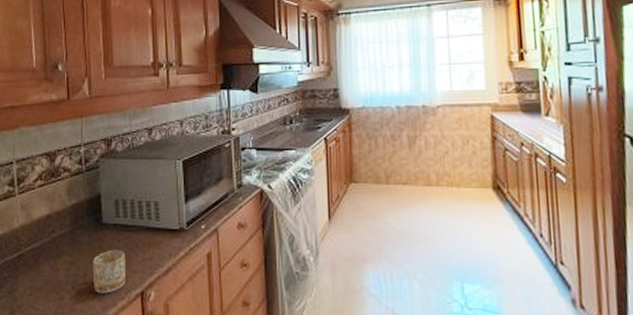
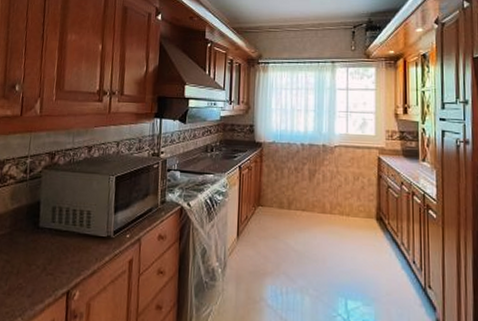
mug: present [92,249,126,294] -> none [25,251,57,291]

